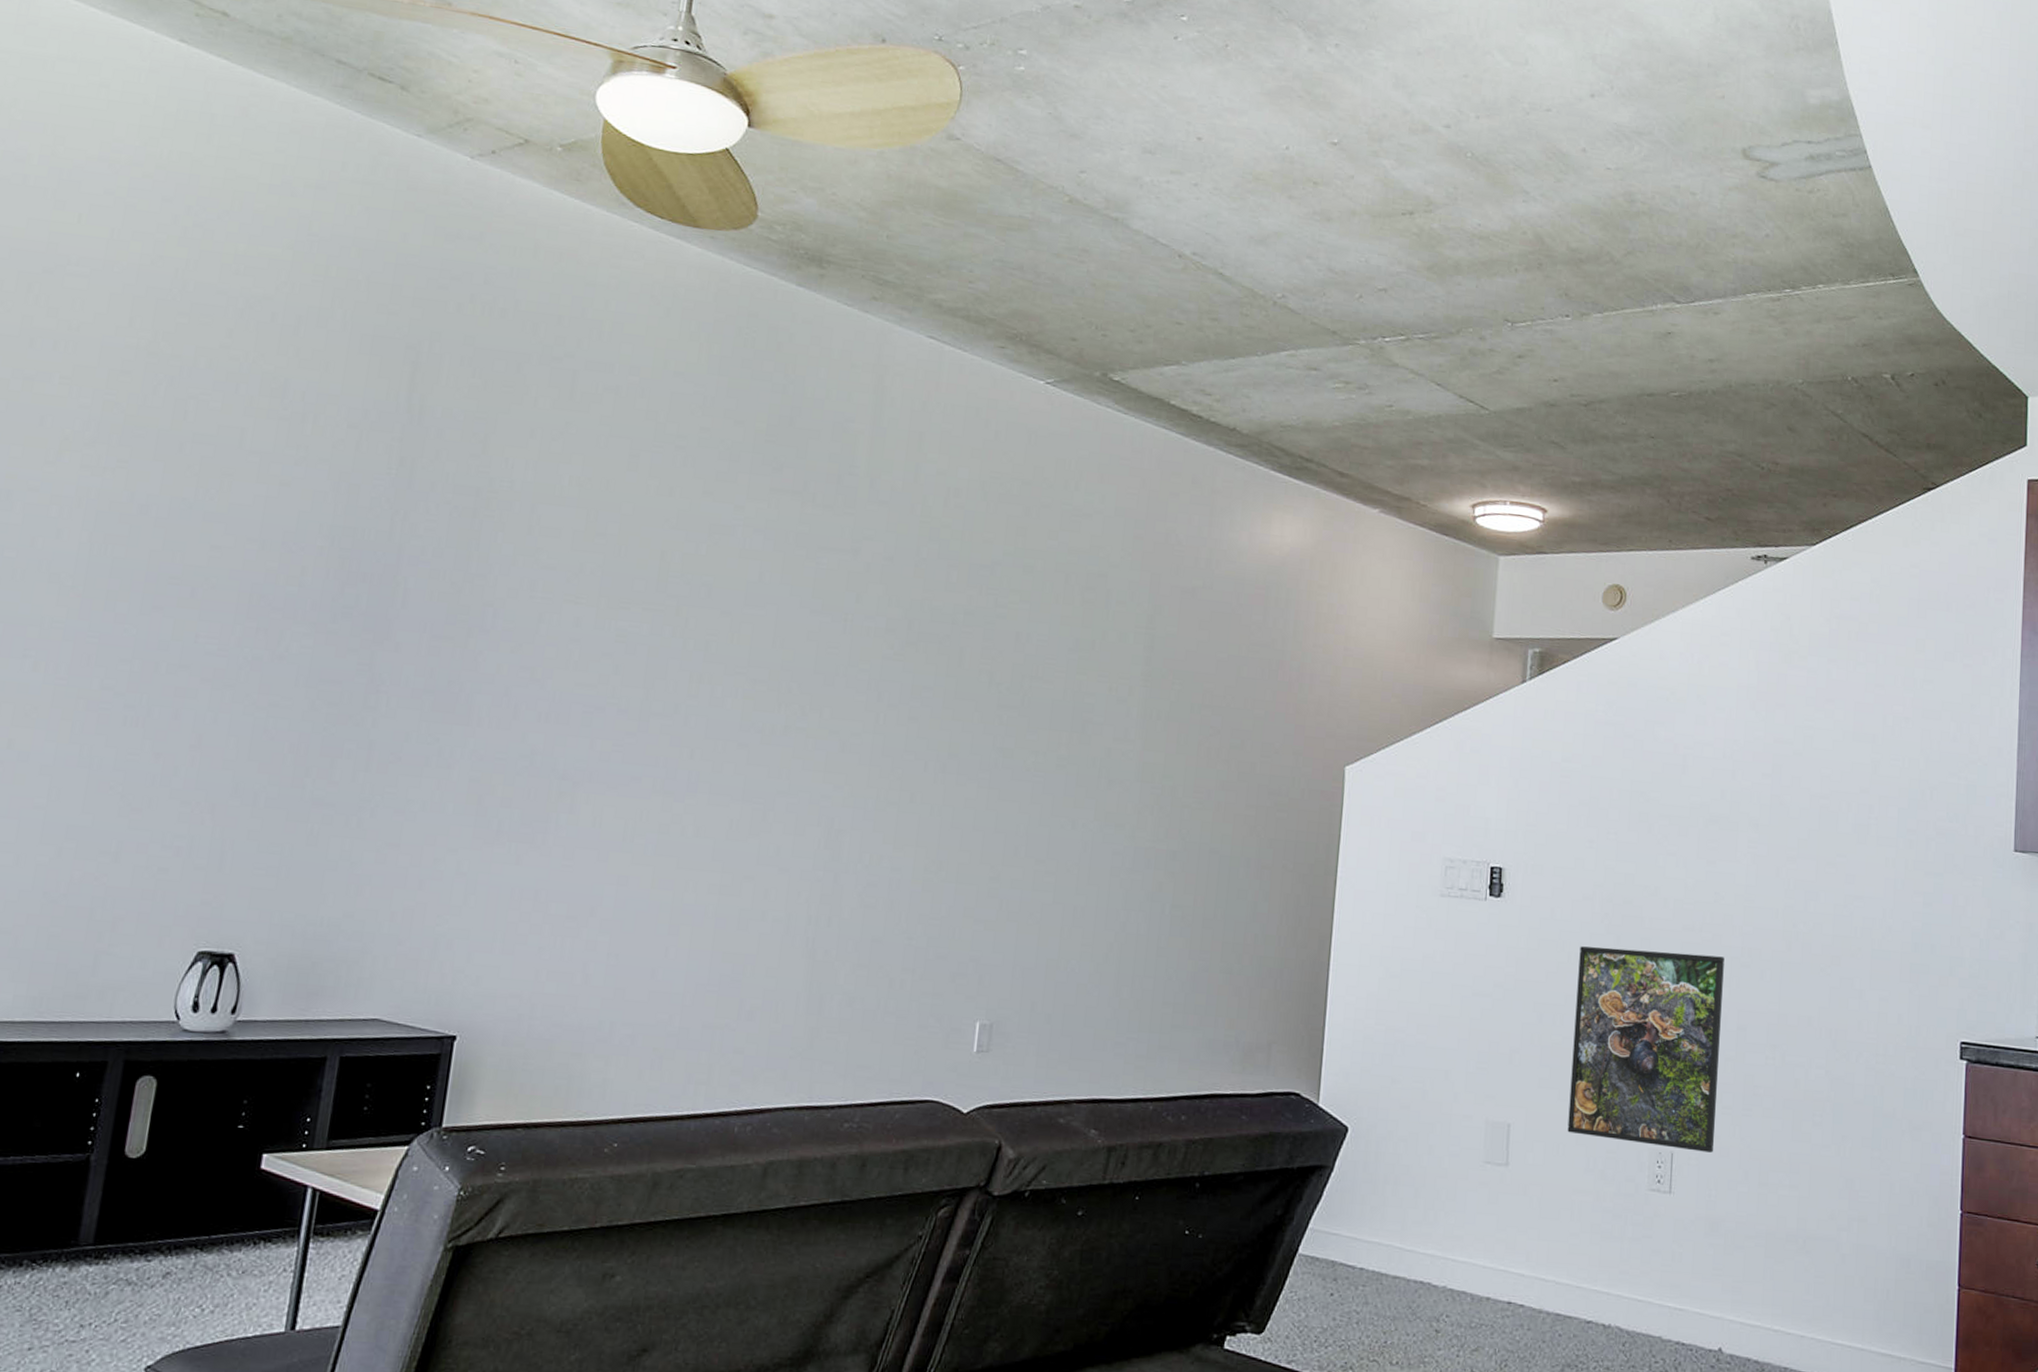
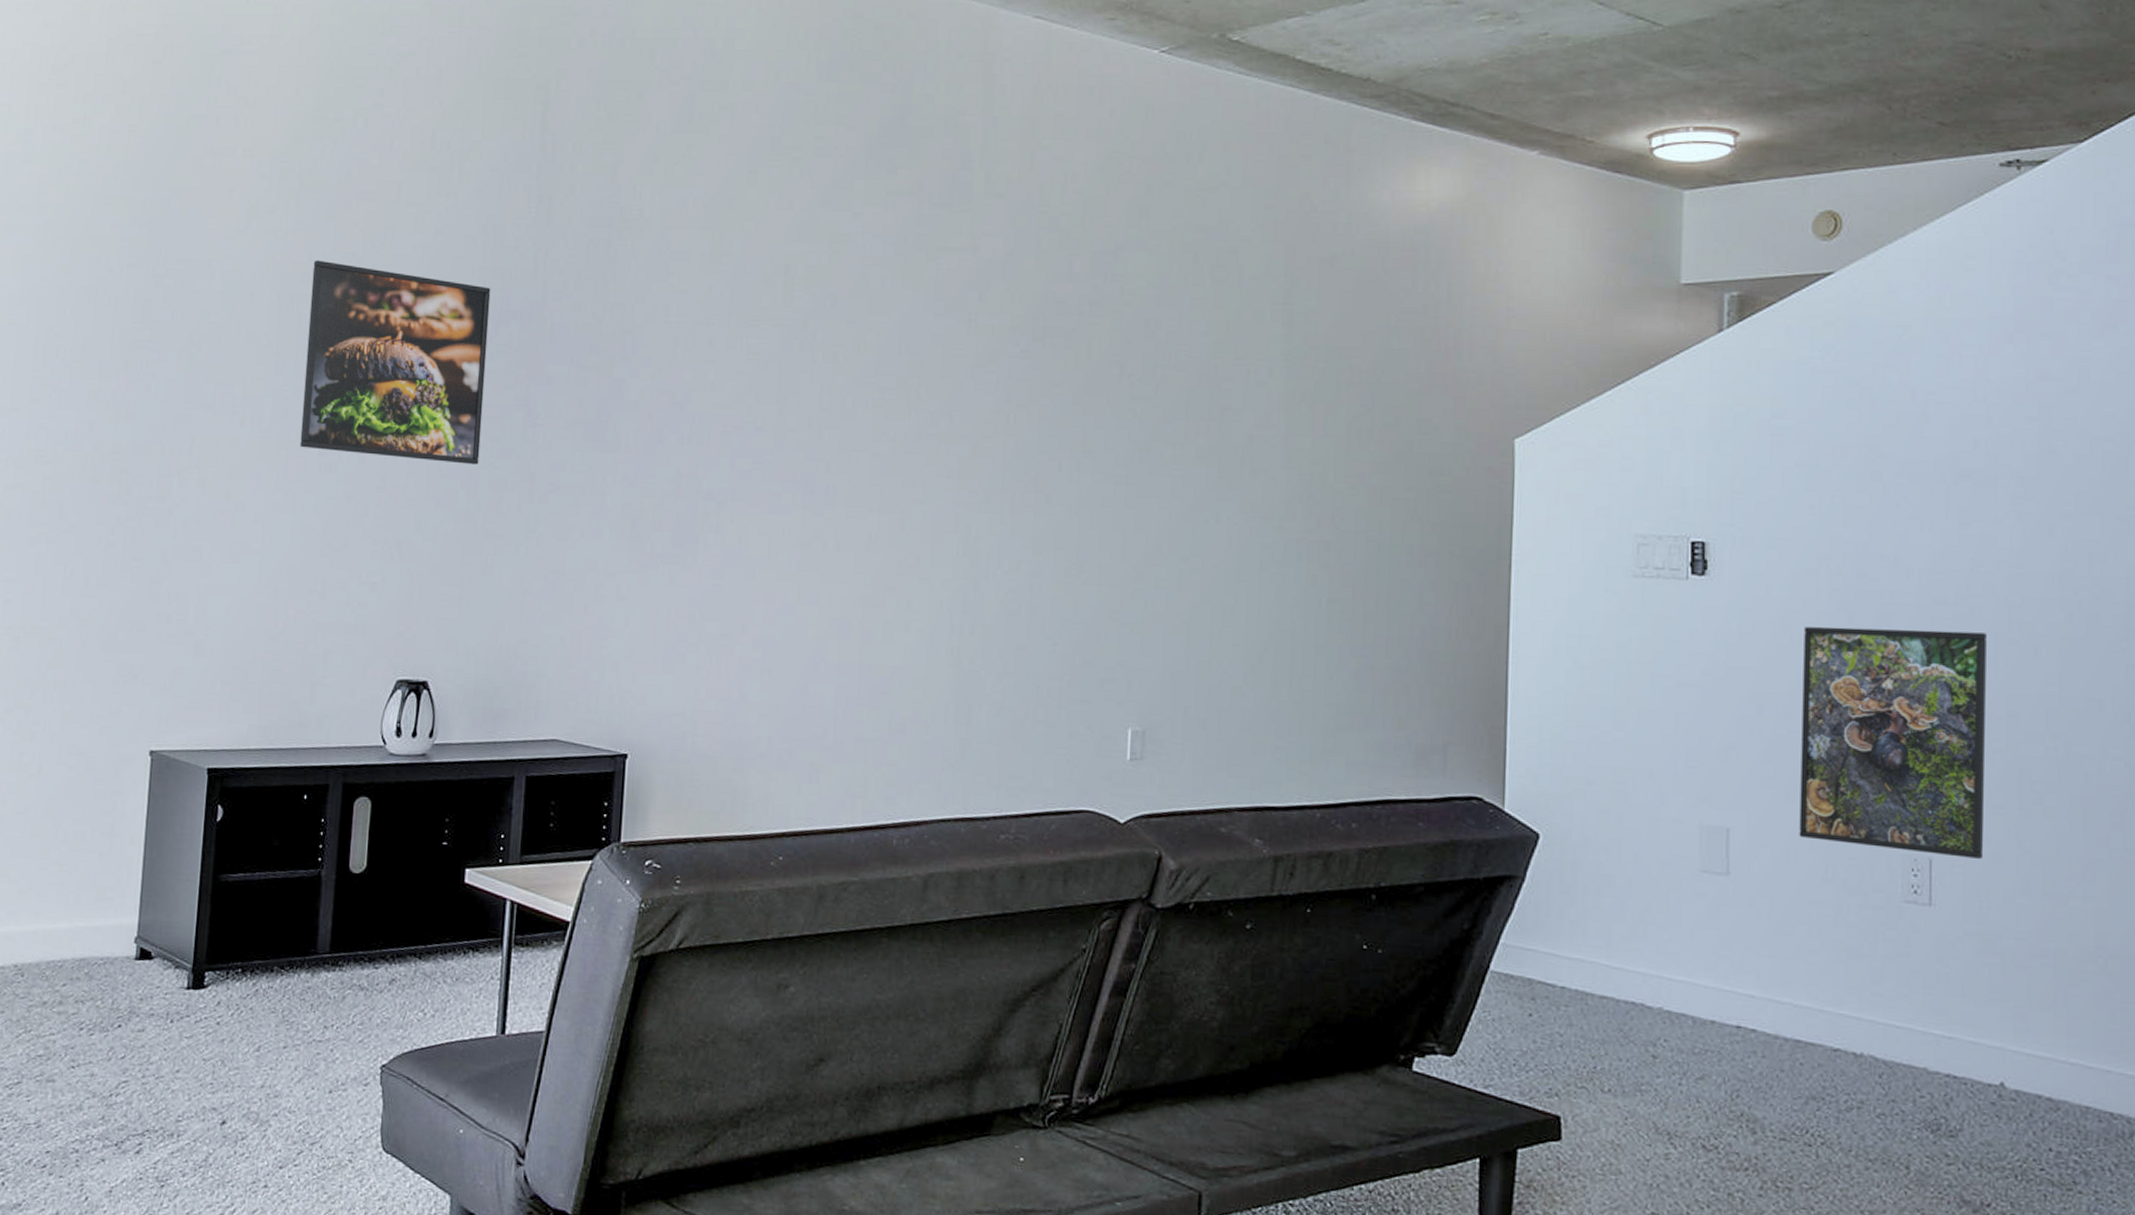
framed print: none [102,501,340,729] -> present [300,260,491,465]

